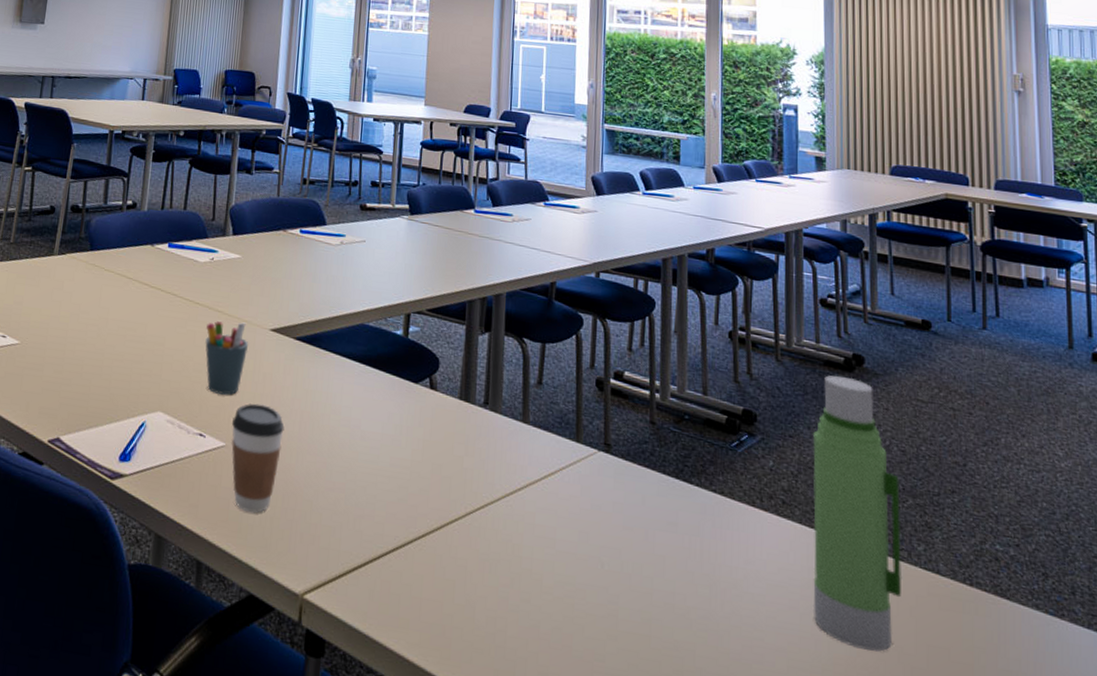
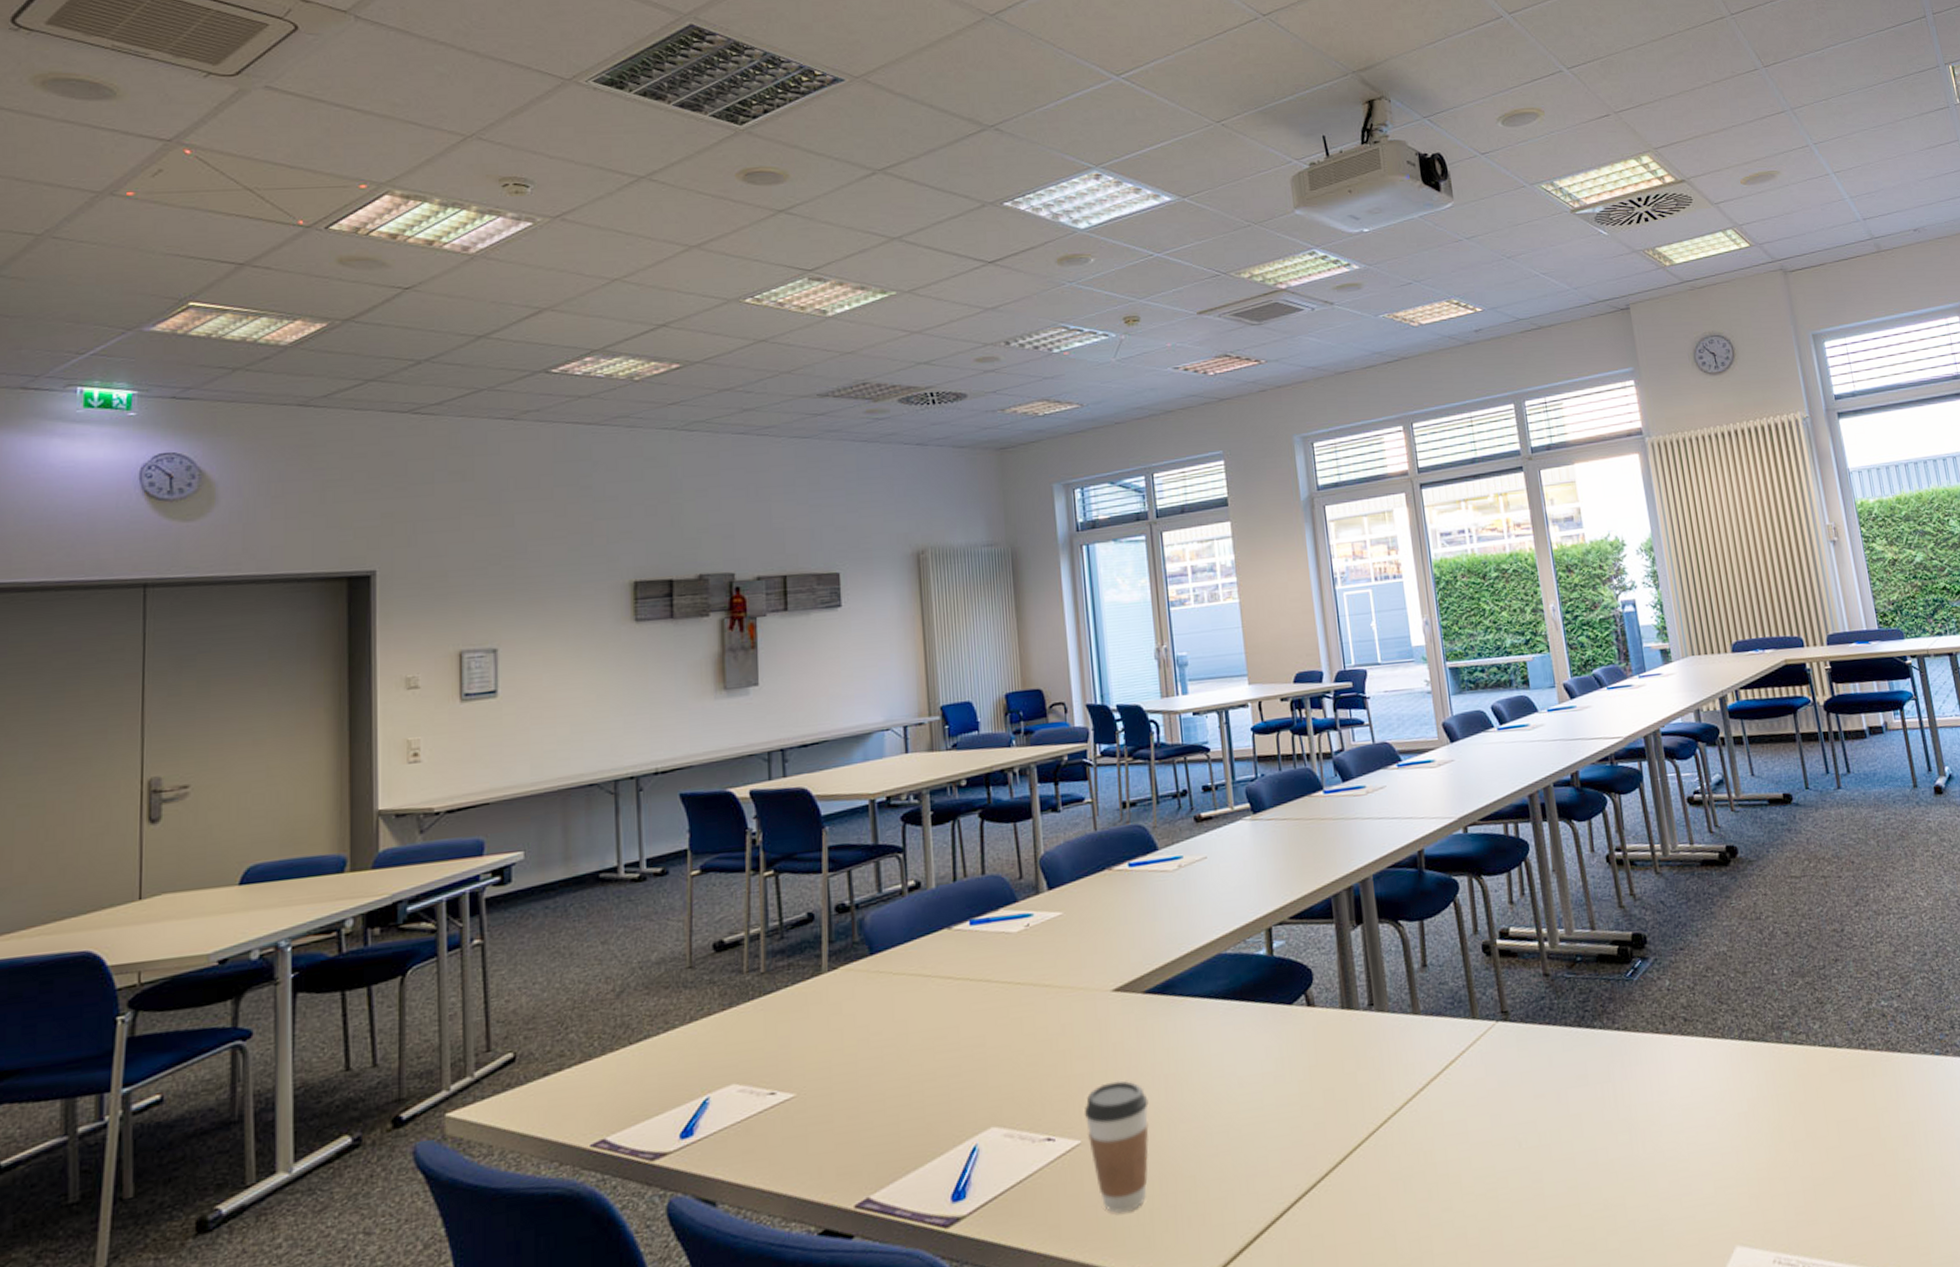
pen holder: present [205,321,249,396] -> none [1033,990,1090,1085]
water bottle: present [812,375,903,652] -> none [1702,871,1806,1148]

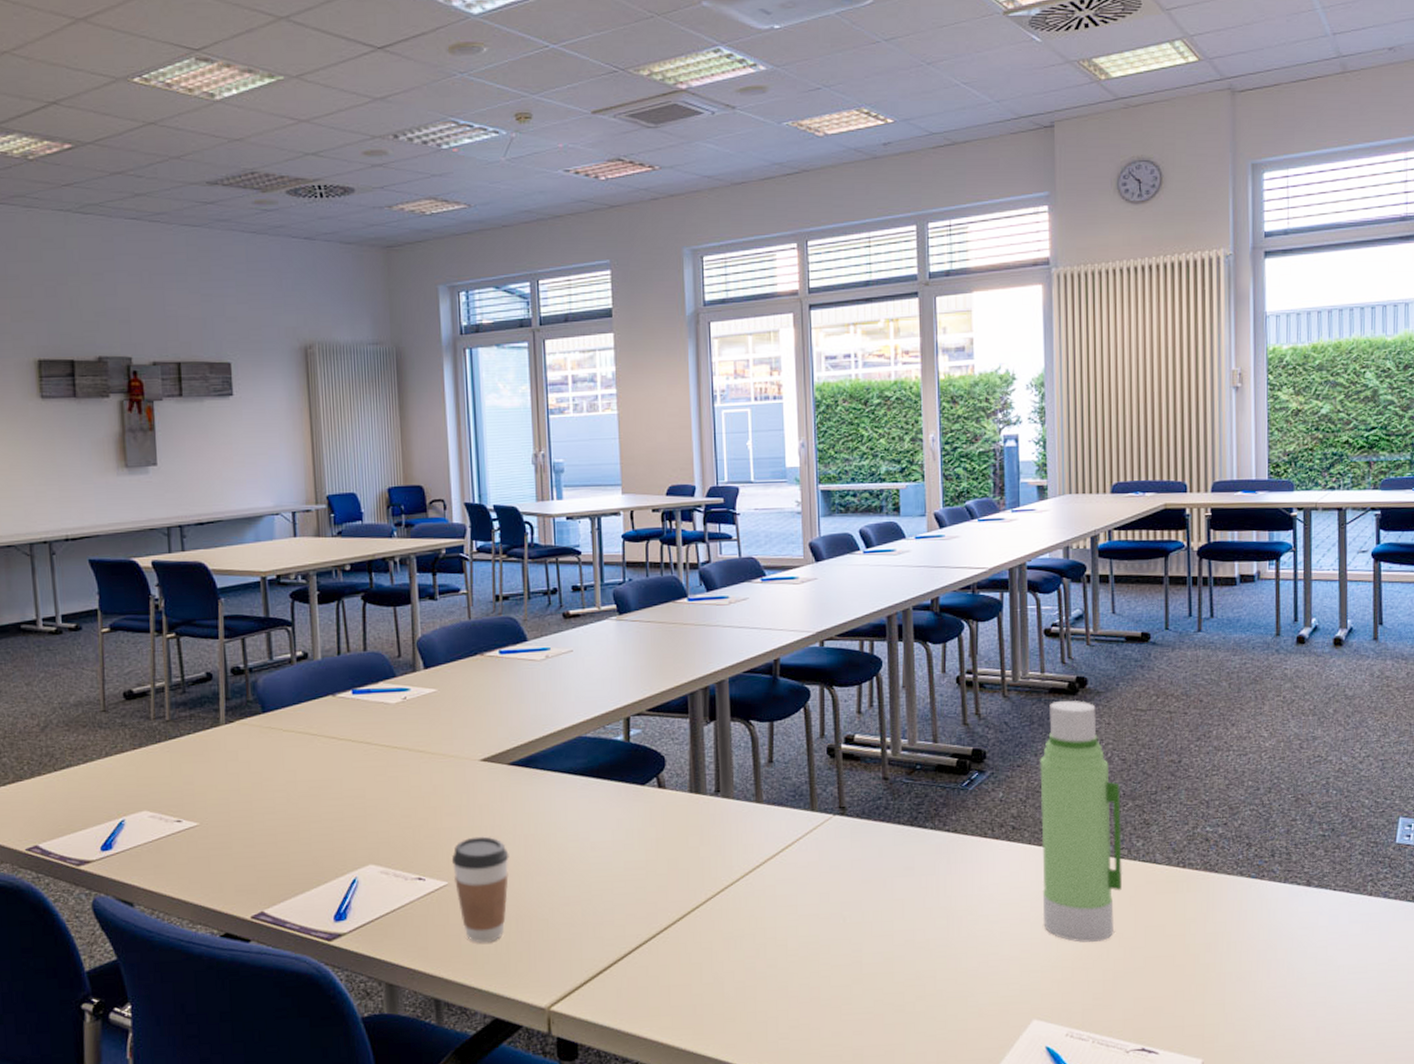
water bottle: none [1702,871,1806,1148] -> present [1040,699,1123,943]

